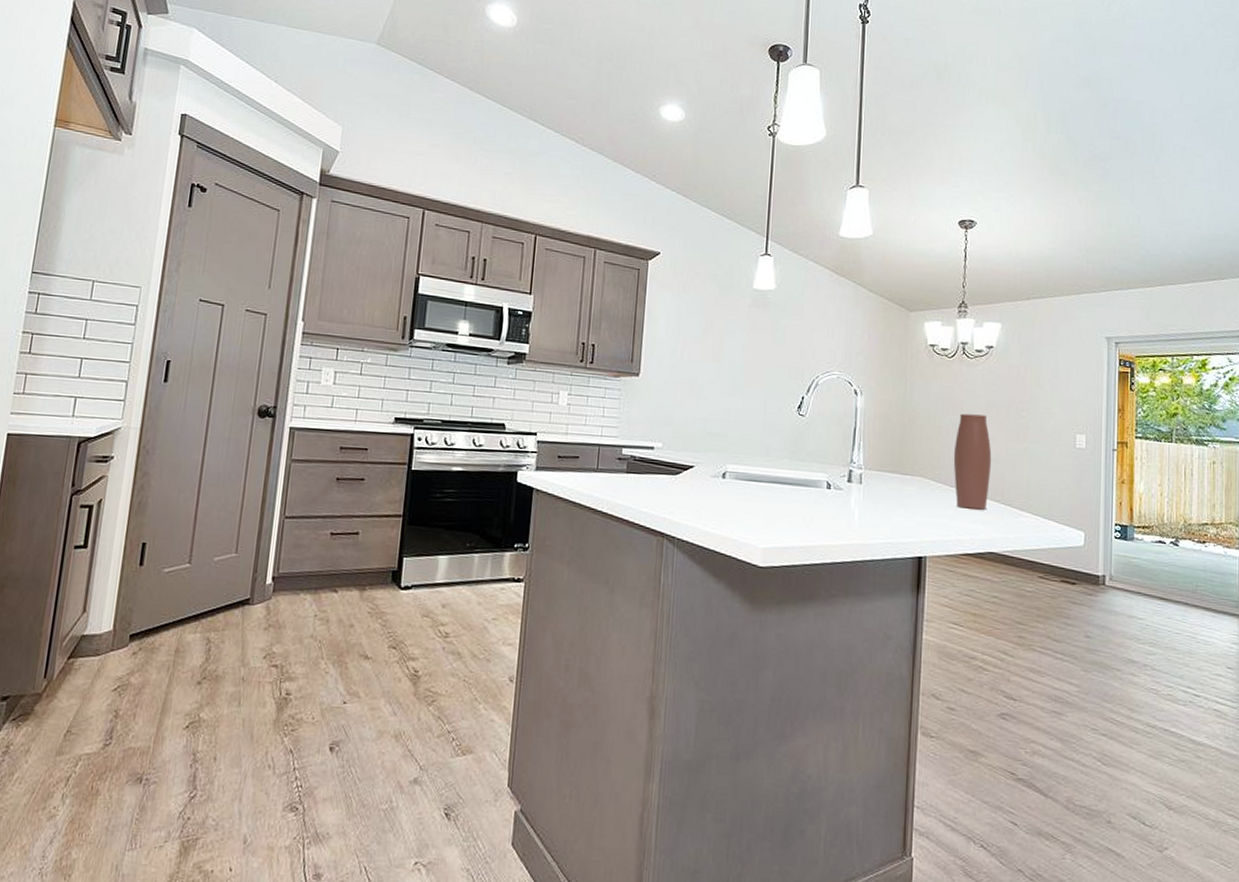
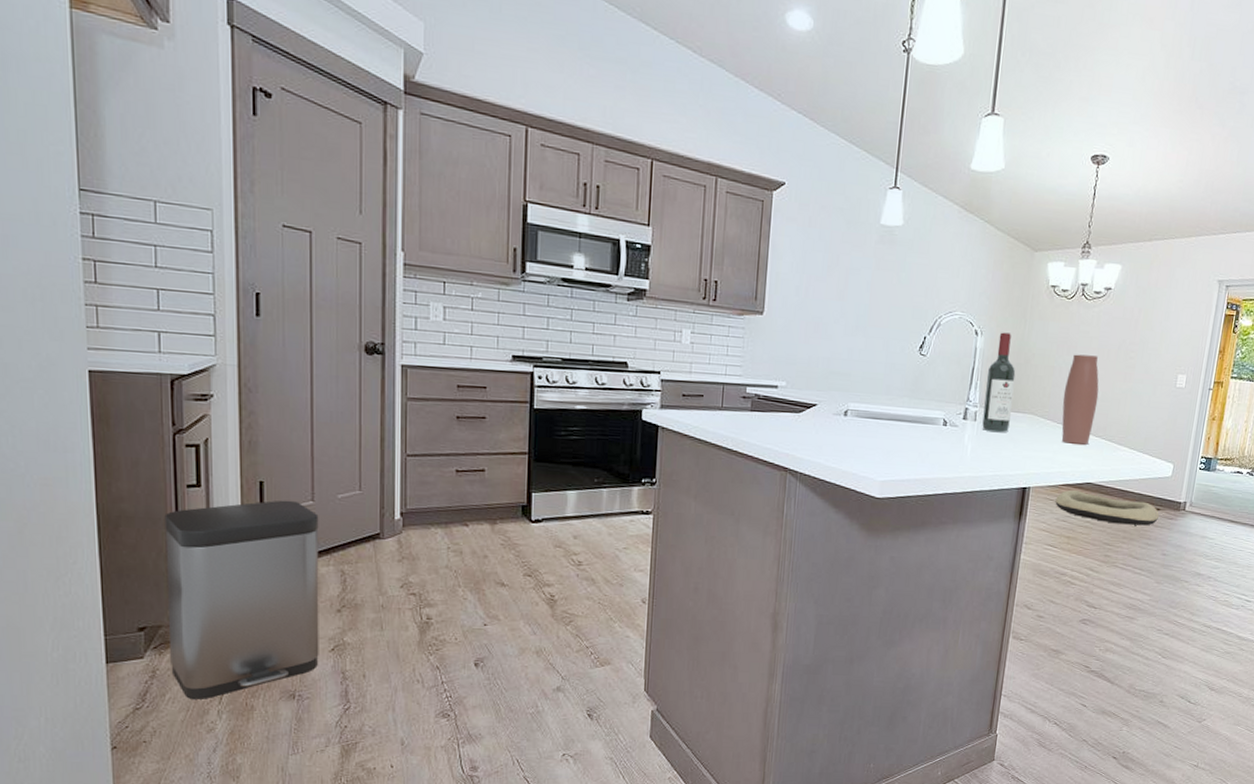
pedal bin: none [25,562,193,780] -> present [164,500,319,699]
wine bottle: none [868,391,900,496] -> present [982,332,1016,433]
dog bed: none [956,560,1075,602] -> present [1055,489,1159,526]

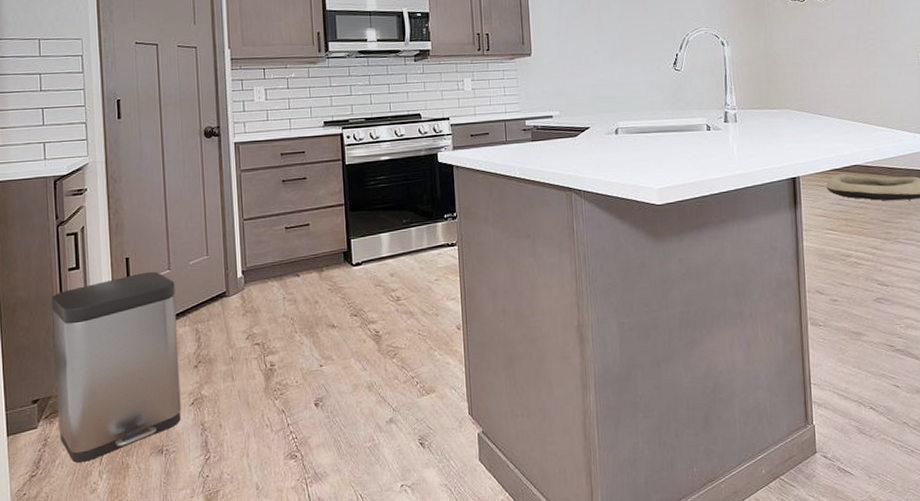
wine bottle: present [982,332,1016,433] -> none [739,39,769,130]
vase: present [1061,354,1099,445] -> none [813,48,848,131]

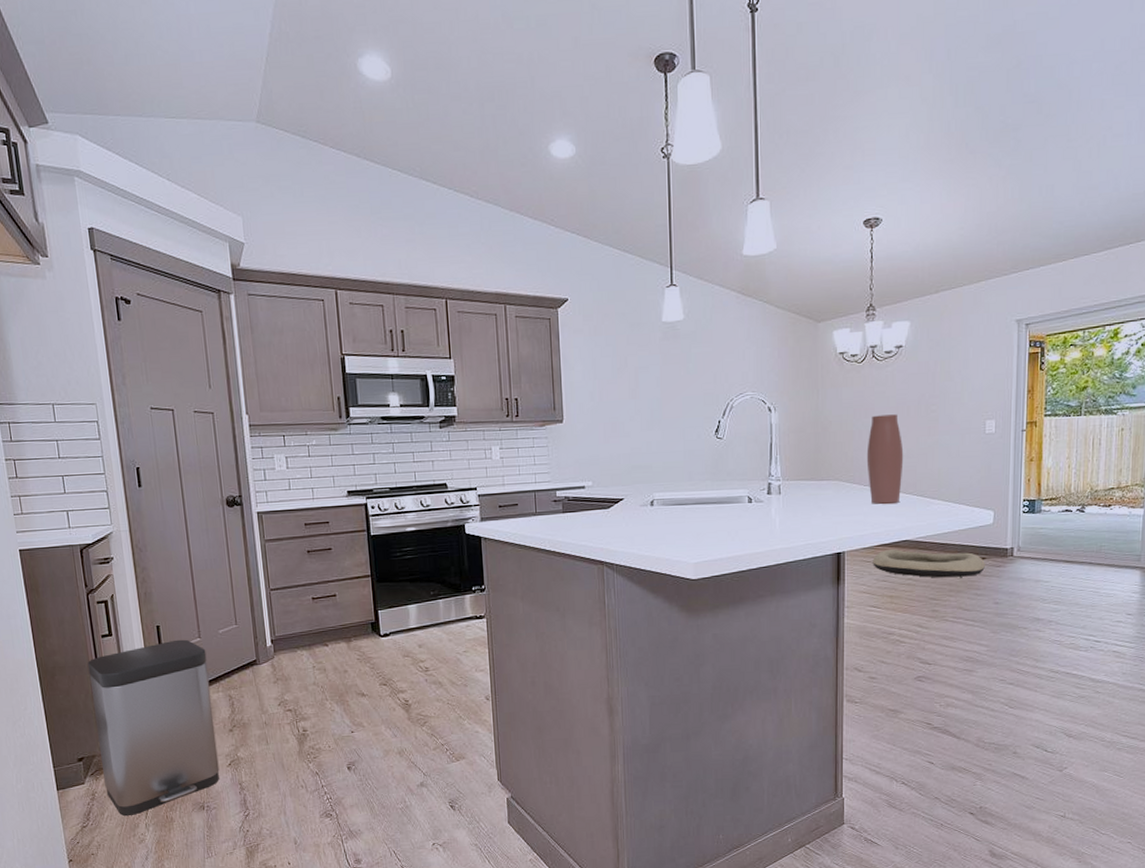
vase: none [813,48,848,131] -> present [866,414,904,504]

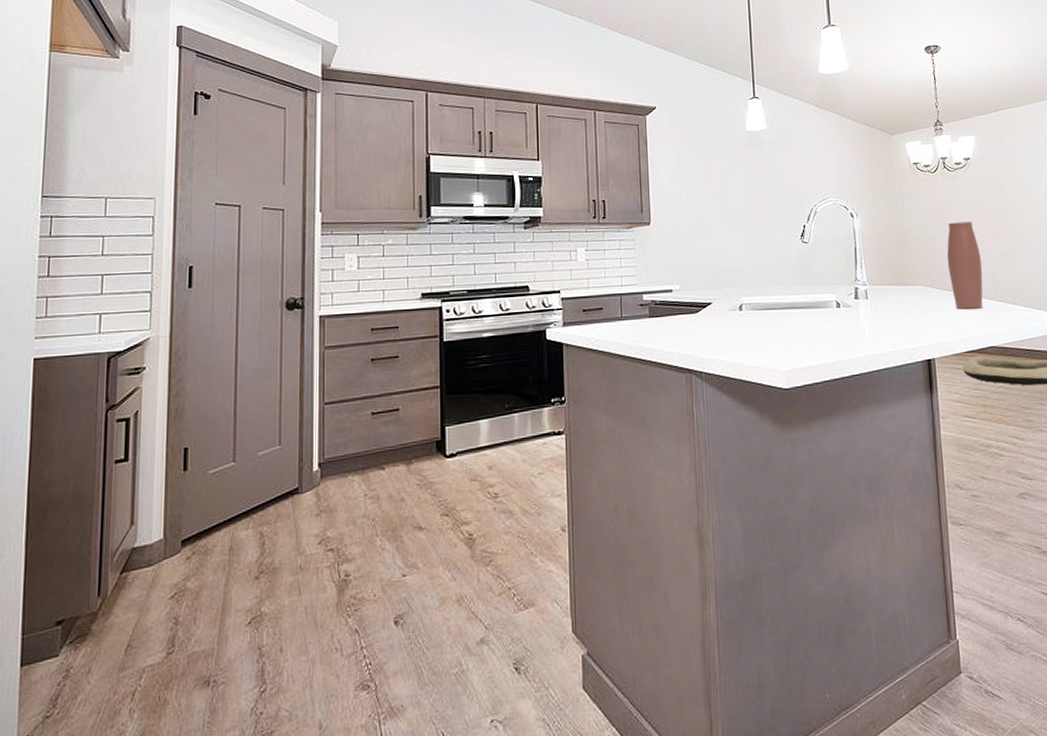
pedal bin: present [87,639,220,816] -> none [85,464,240,699]

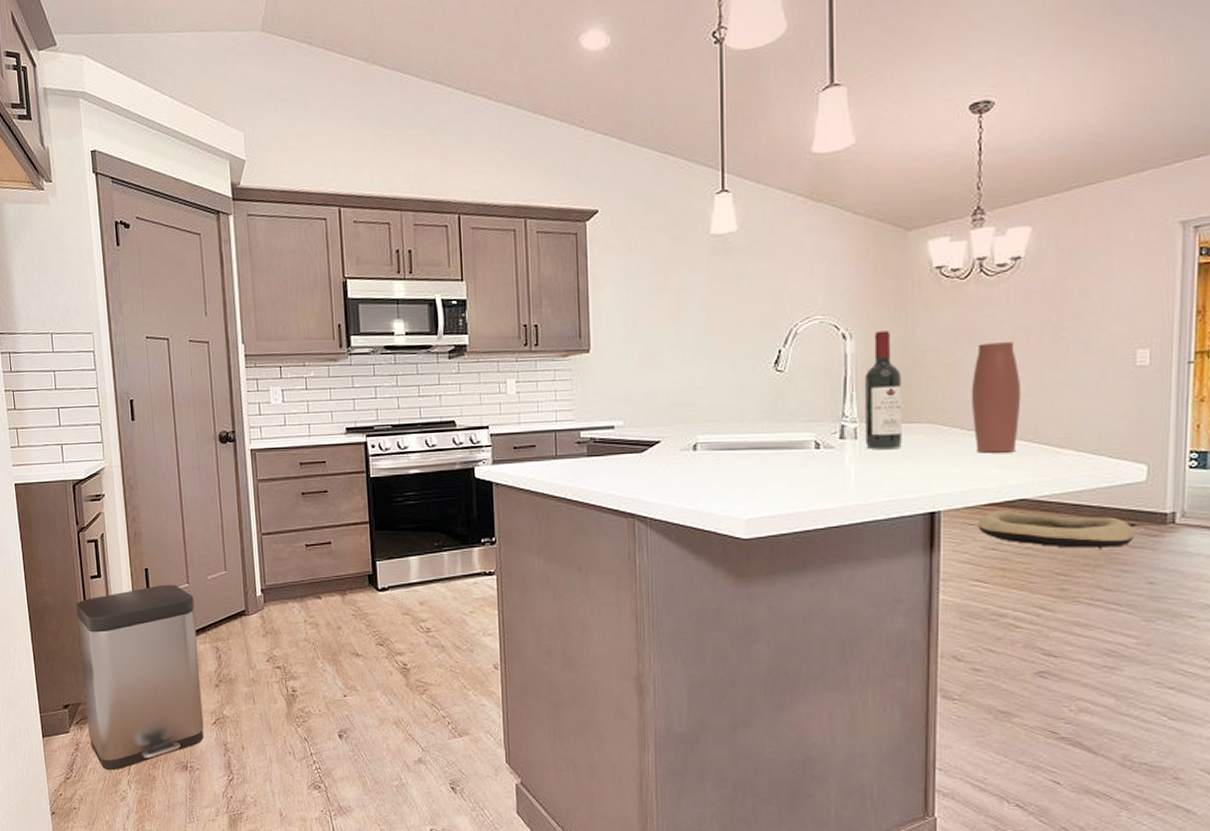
pedal bin: none [85,464,240,699] -> present [76,584,204,770]
wine bottle: none [869,211,902,308] -> present [864,330,902,450]

